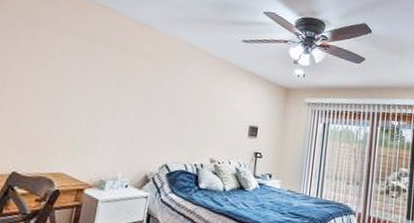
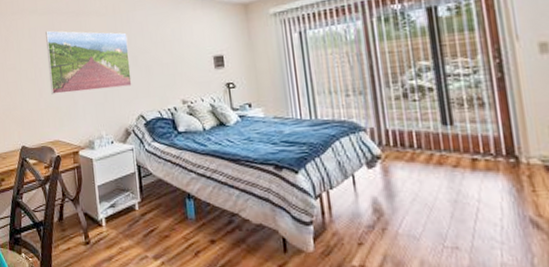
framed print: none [69,56,173,135] -> present [45,30,132,95]

